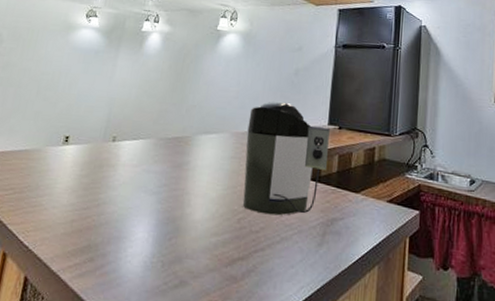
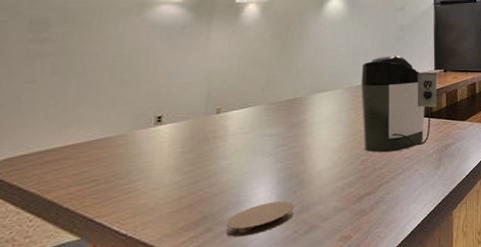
coaster: none [104,244,168,276] -> present [225,201,295,237]

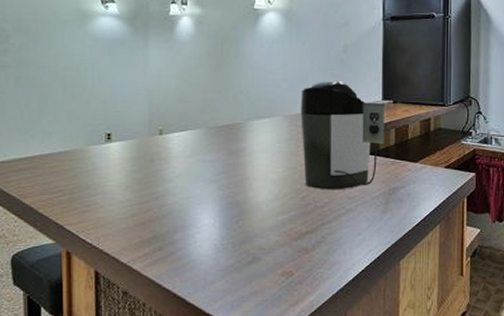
coaster: present [225,201,295,237] -> none [175,229,237,260]

